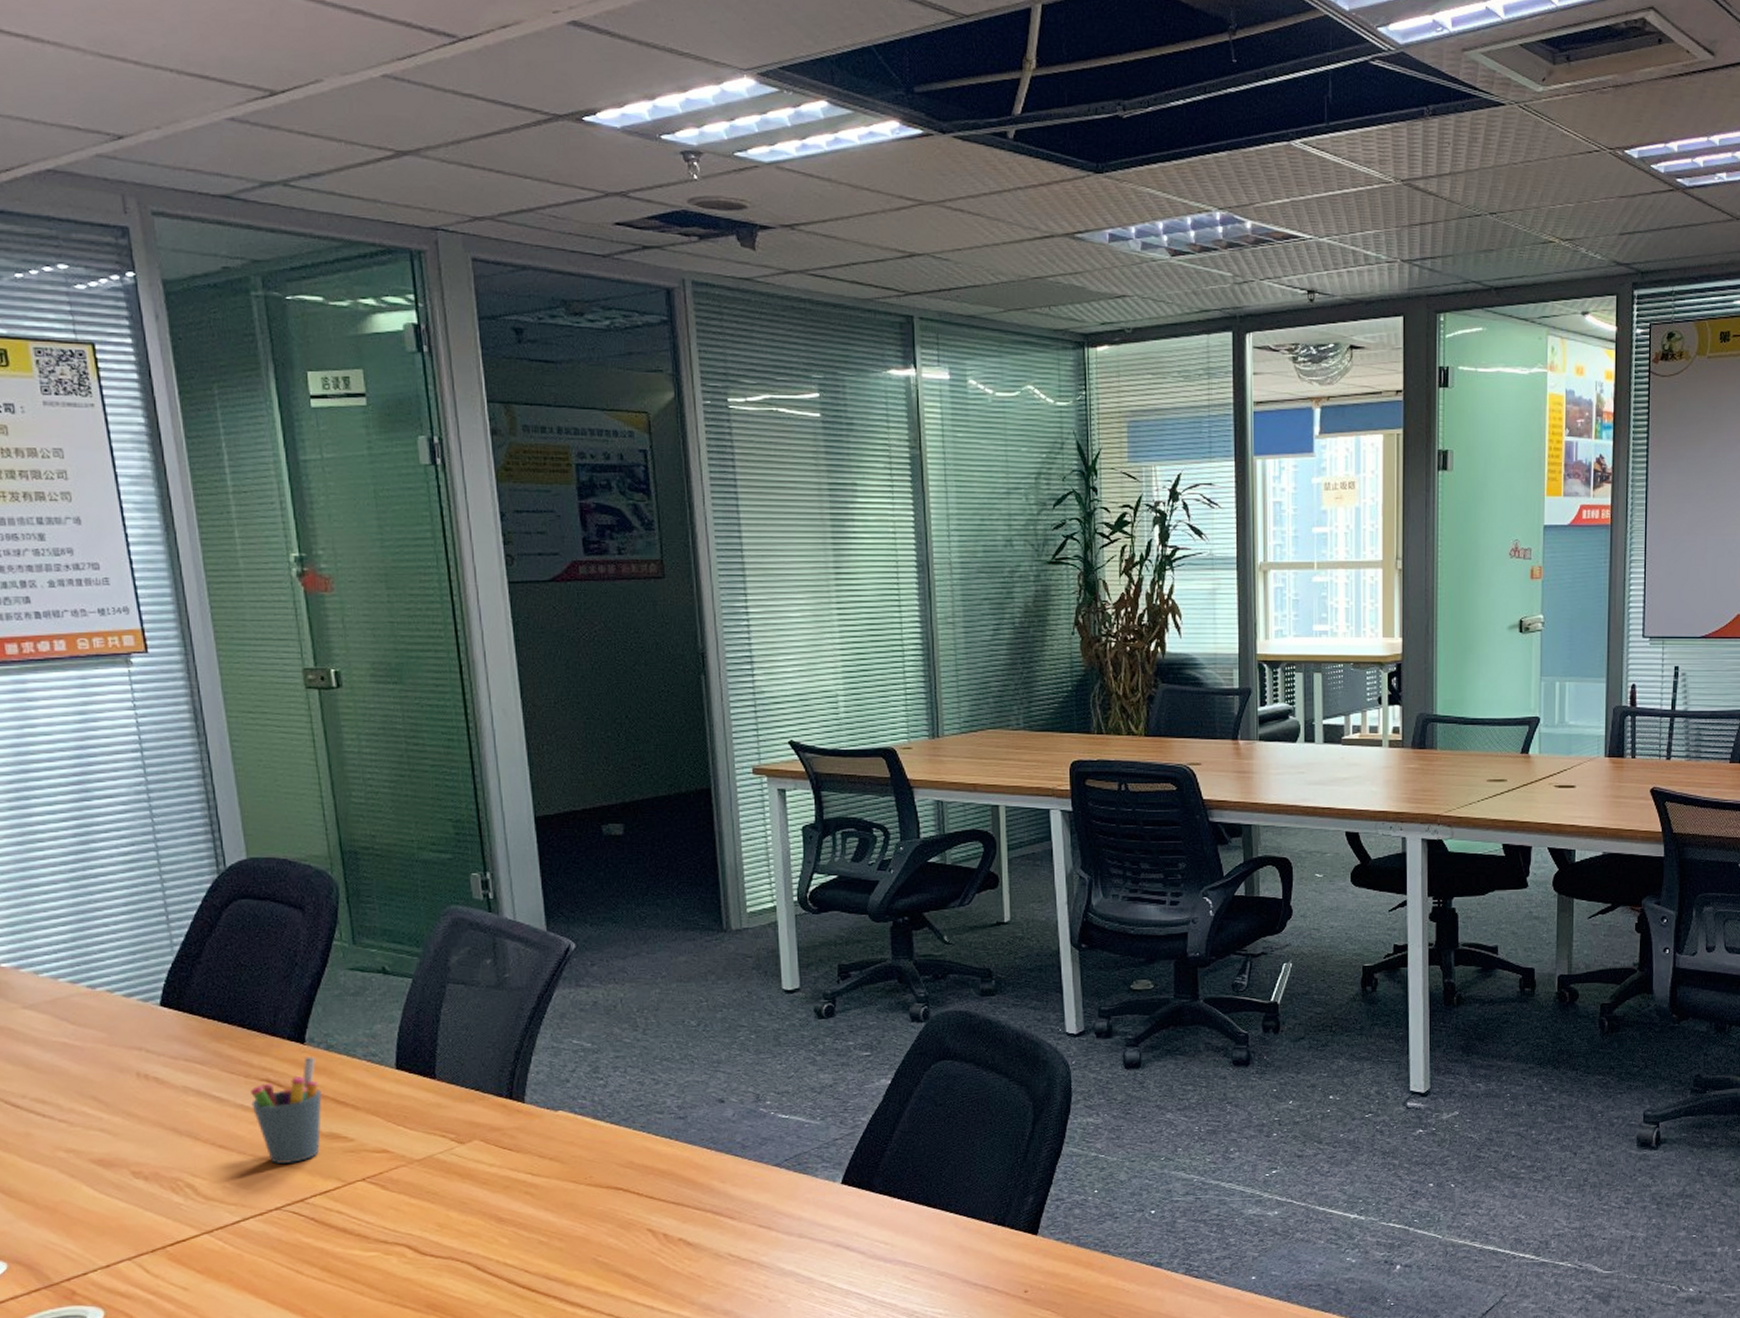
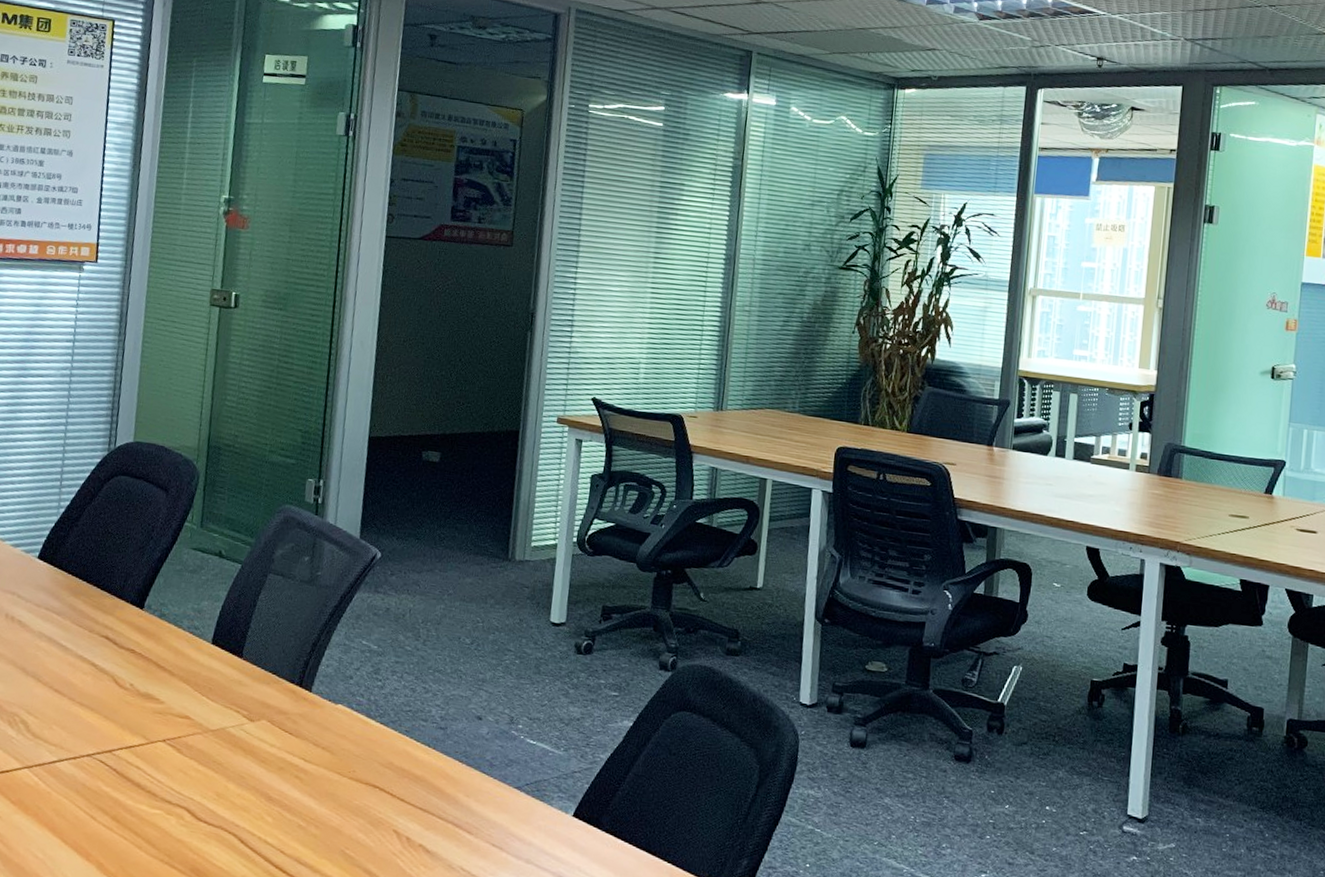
pen holder: present [251,1056,322,1165] -> none [89,621,149,716]

